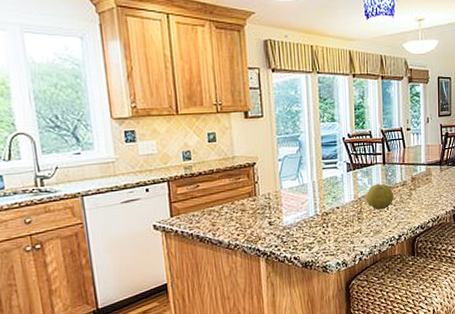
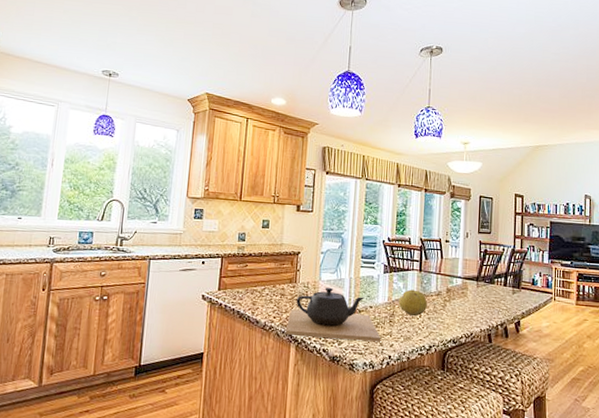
teapot: none [252,194,351,250] -> present [285,287,381,343]

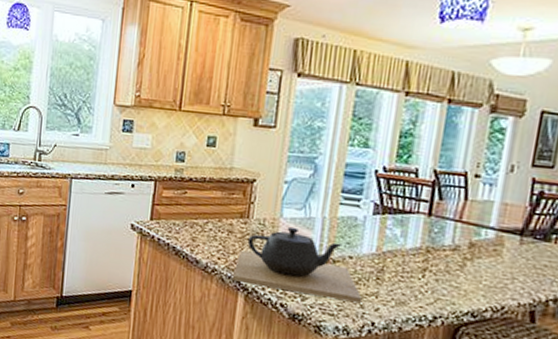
fruit: present [398,289,428,317] -> none [391,239,438,276]

